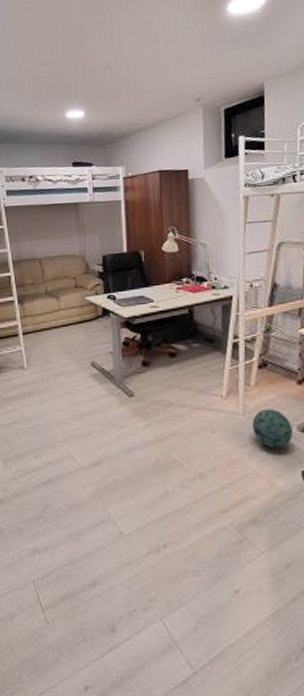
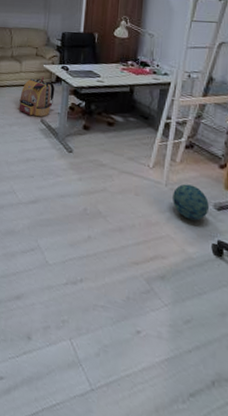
backpack: none [62,311,104,361] -> present [19,76,55,117]

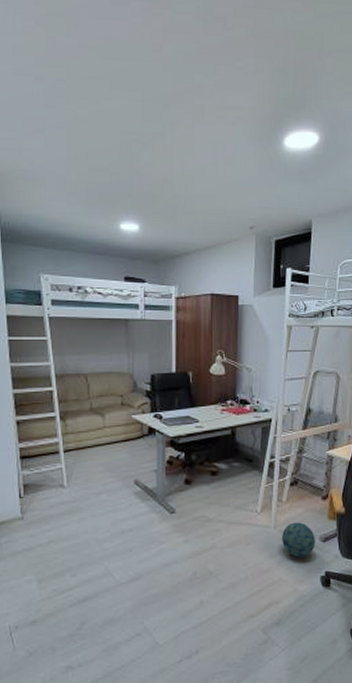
backpack: present [19,76,55,117] -> none [106,429,149,479]

